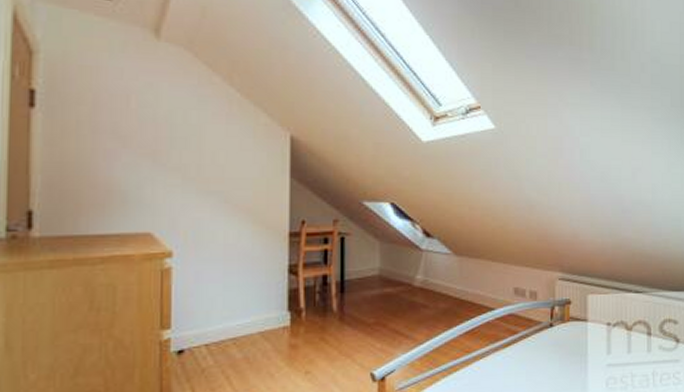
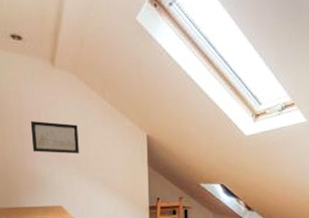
wall art: none [110,109,188,158] -> present [30,121,79,154]

